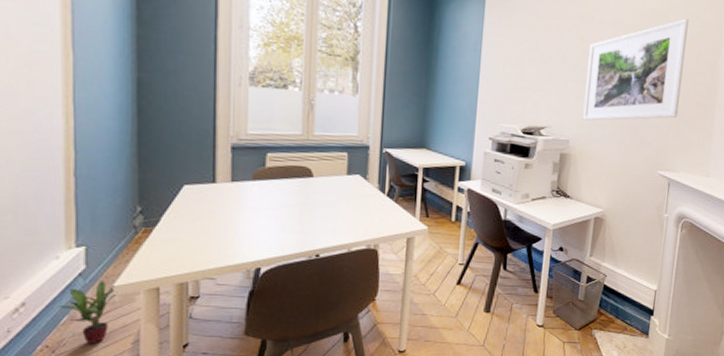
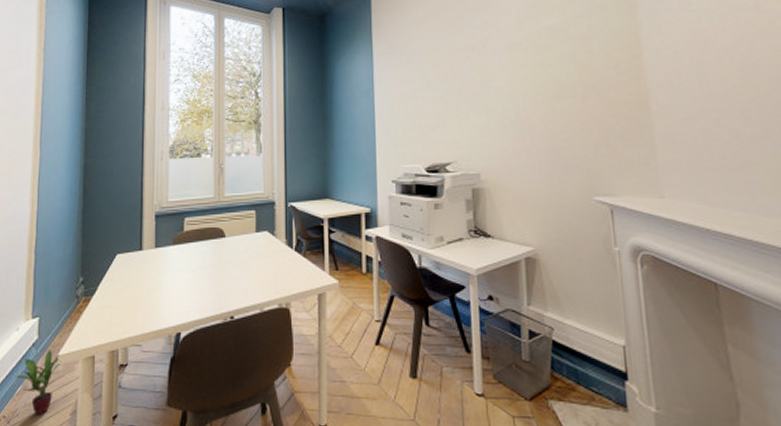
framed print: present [583,18,689,121] -> none [486,29,604,150]

